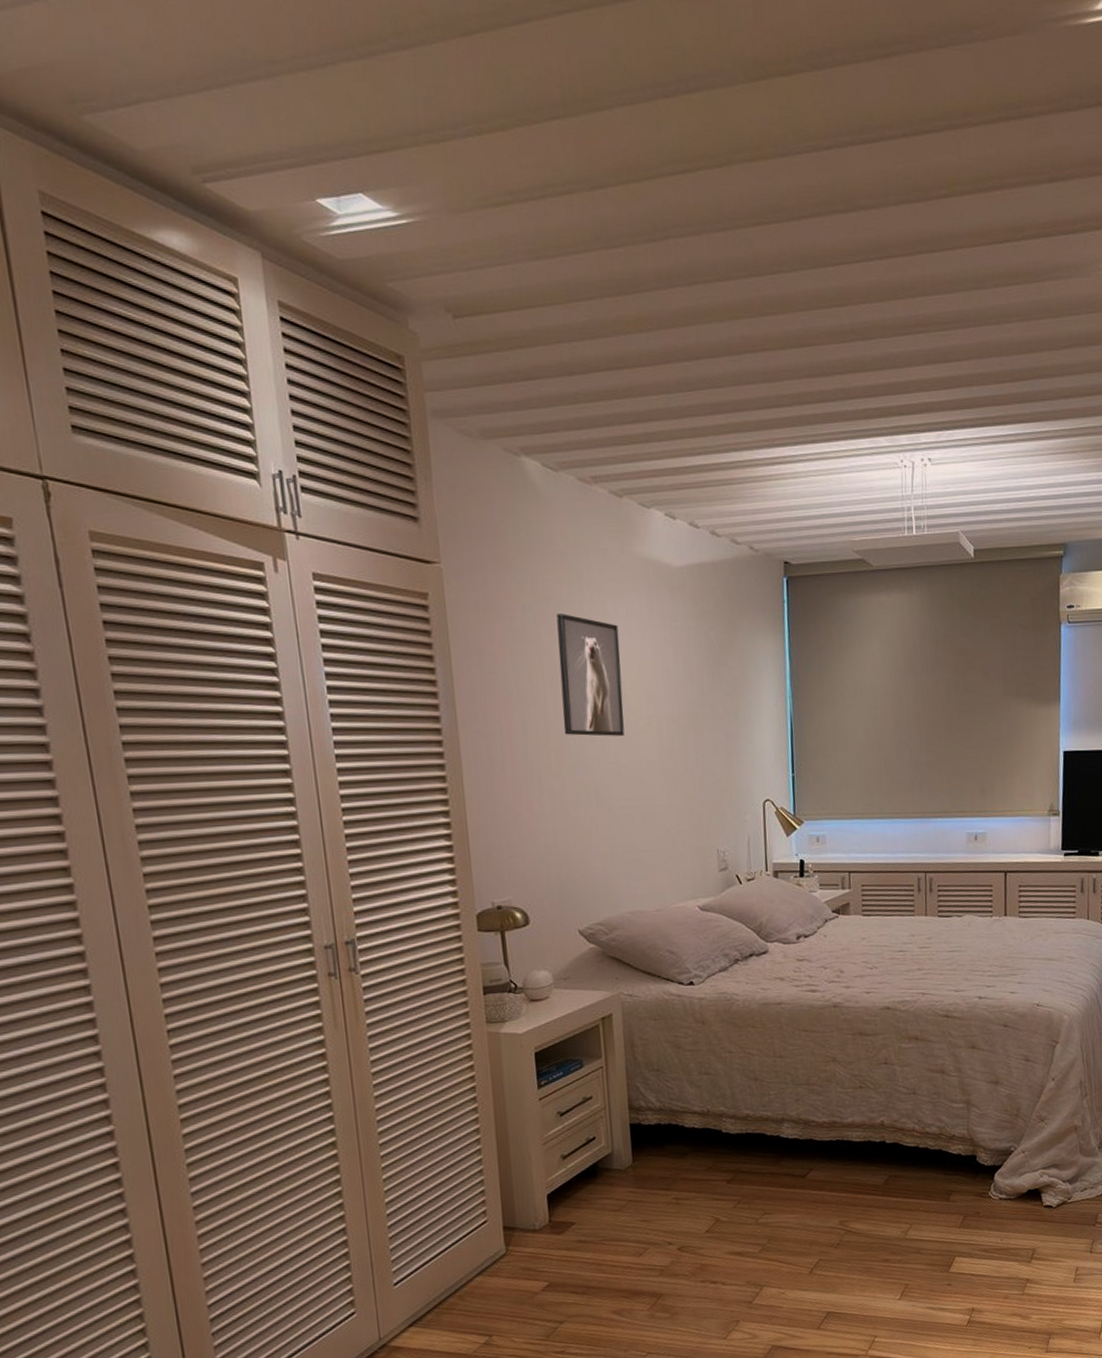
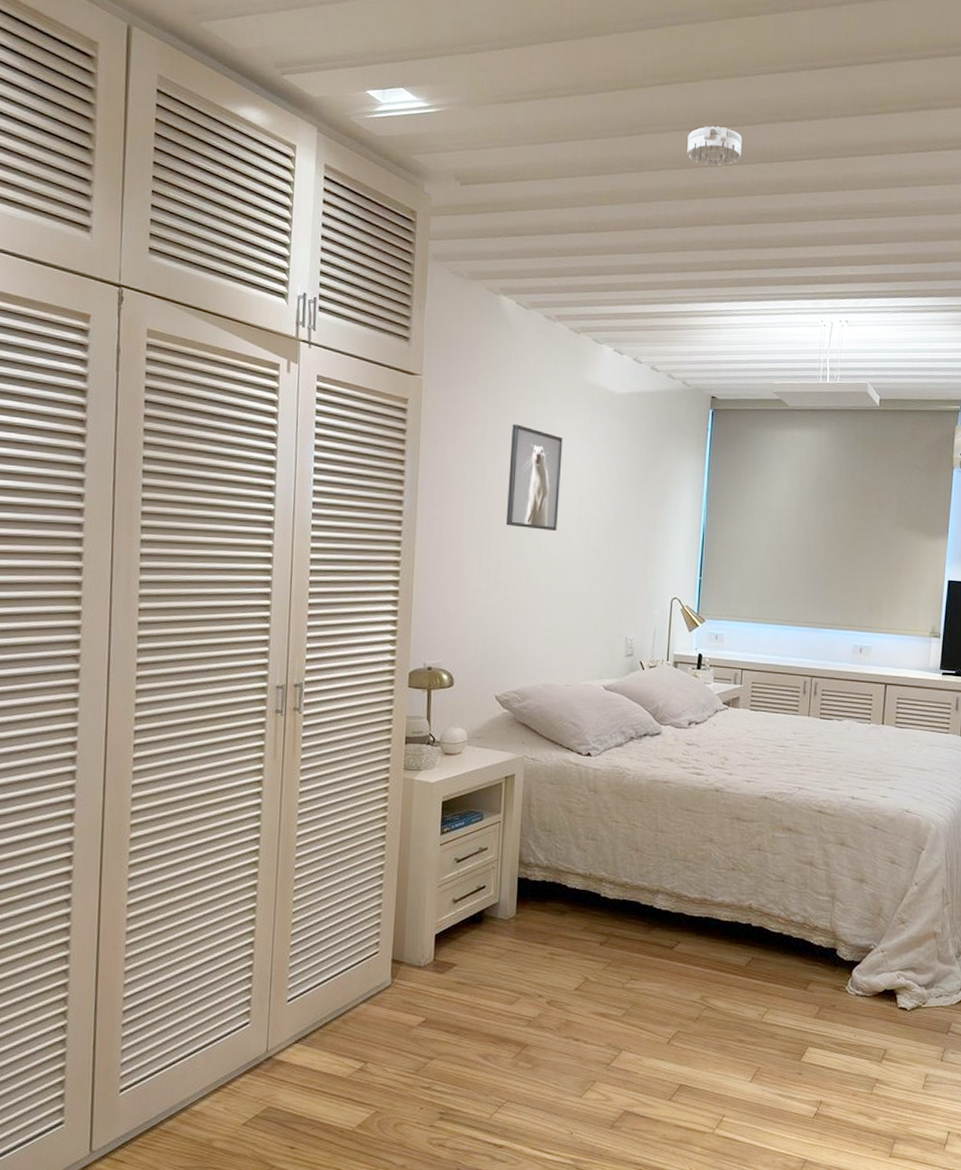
smoke detector: none [723,223,789,275] -> present [687,126,743,166]

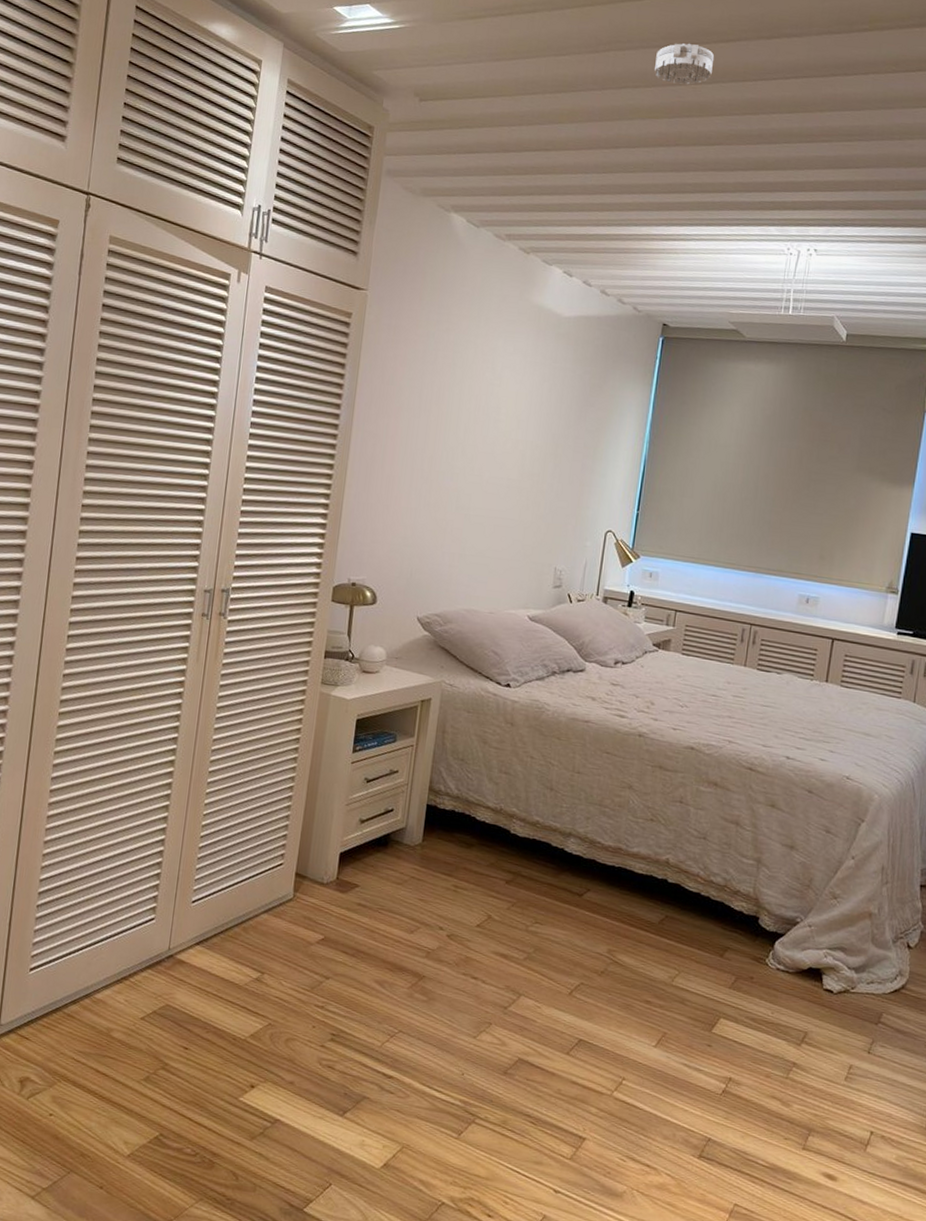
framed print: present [505,424,563,531] -> none [440,343,505,454]

